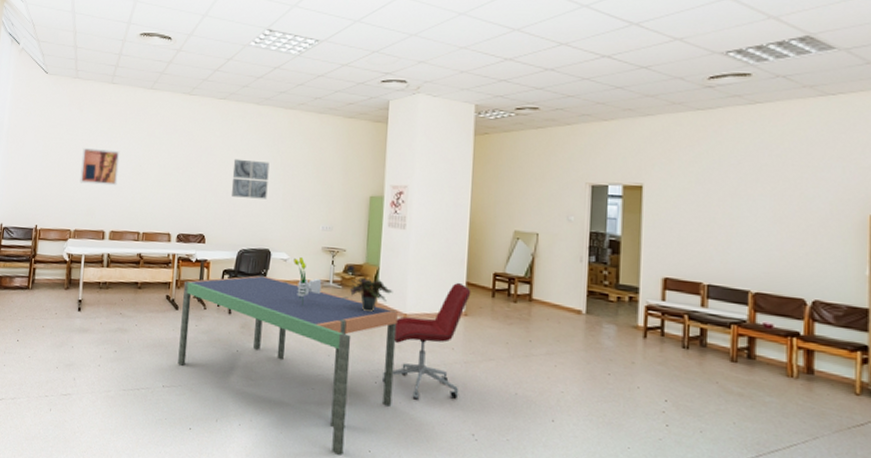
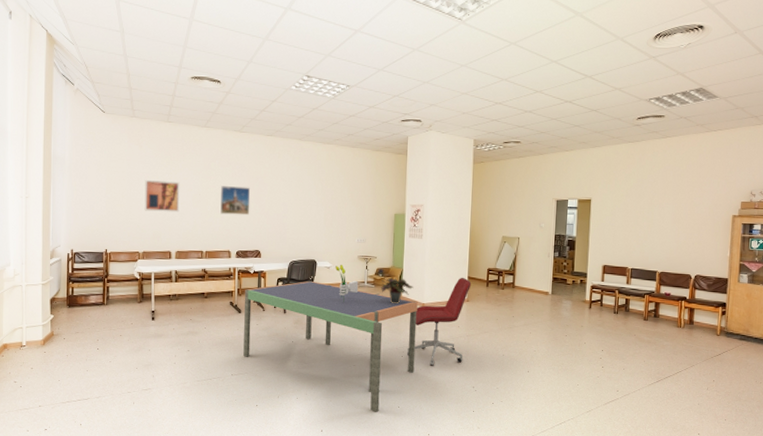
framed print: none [162,156,198,192] -> present [220,186,251,216]
wall art: present [231,158,270,199] -> none [281,186,312,219]

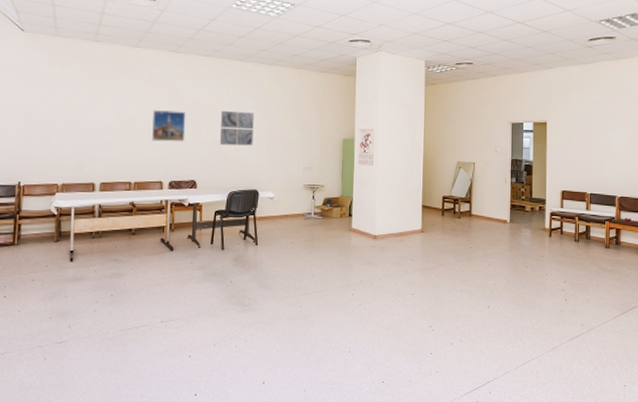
wall art: present [144,180,180,212] -> none [65,104,107,140]
dining table: present [243,280,418,412] -> none [175,213,369,359]
wall art: none [281,186,312,219] -> present [219,110,254,146]
bouquet: present [335,265,359,302] -> none [279,195,305,236]
potted plant: present [381,277,414,303] -> none [329,207,365,236]
office chair: present [406,277,472,366] -> none [357,206,426,304]

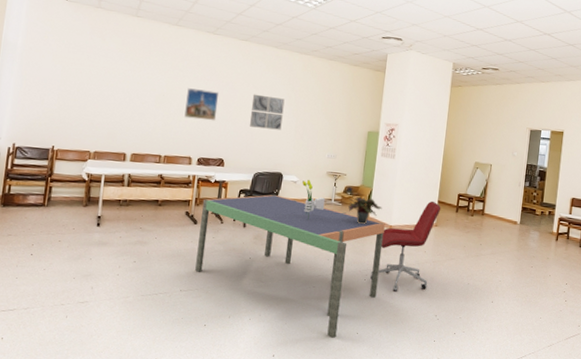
dining table: none [175,213,369,359] -> present [195,194,385,338]
bouquet: none [279,195,305,236] -> present [302,180,326,219]
potted plant: none [329,207,365,236] -> present [348,196,382,224]
office chair: none [357,206,426,304] -> present [369,201,441,292]

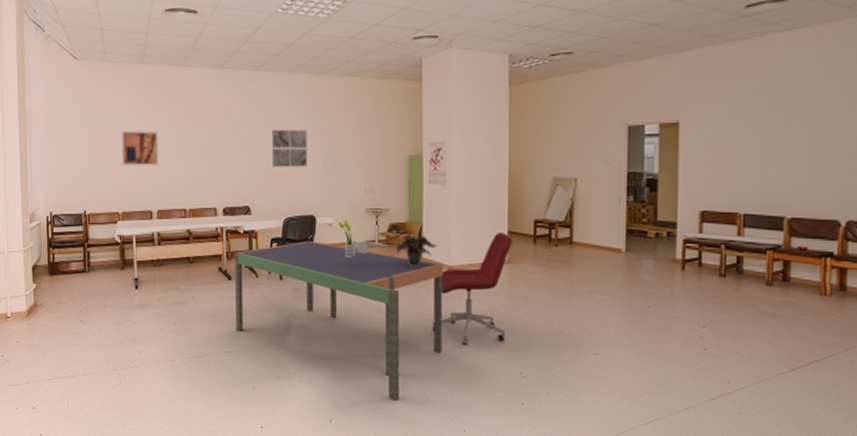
wall art: none [101,75,143,112] -> present [121,131,159,166]
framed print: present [184,88,220,121] -> none [203,132,236,166]

